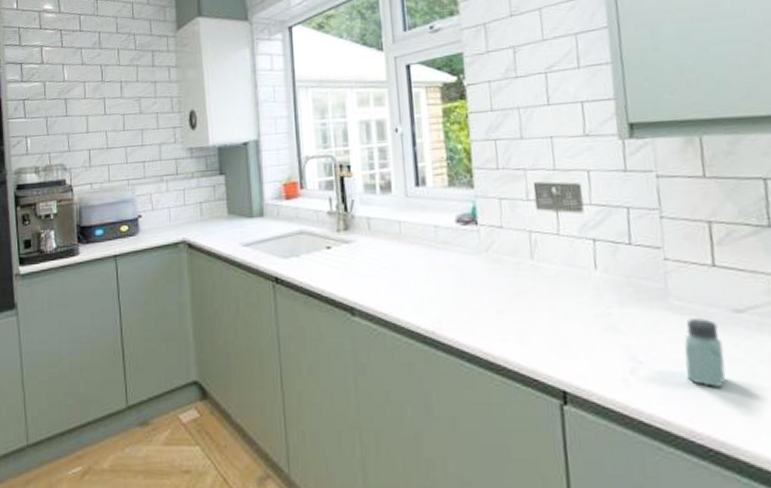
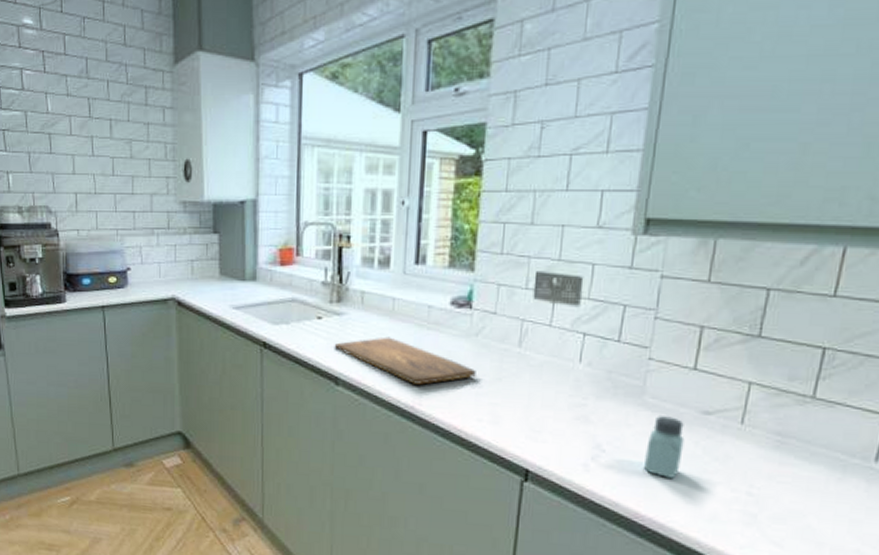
cutting board: none [346,260,493,307] -> present [334,336,476,385]

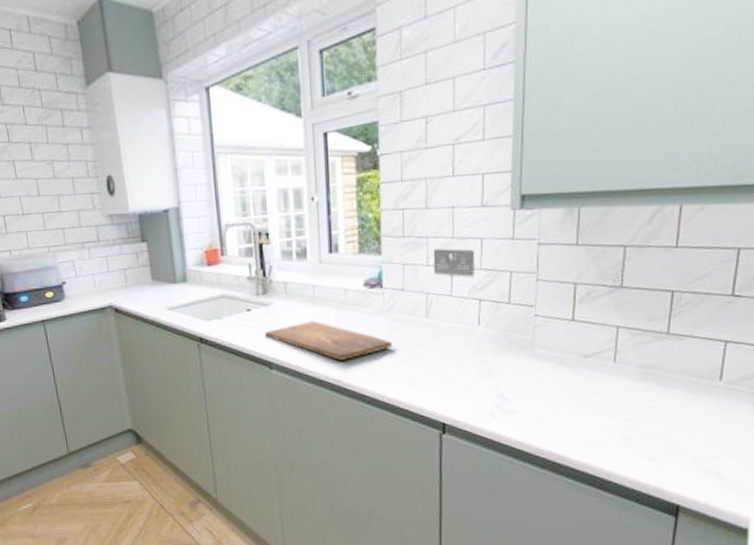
saltshaker: present [644,416,685,479] -> none [540,363,570,416]

